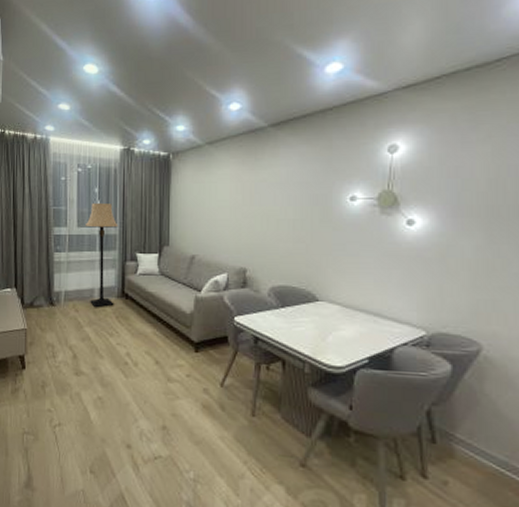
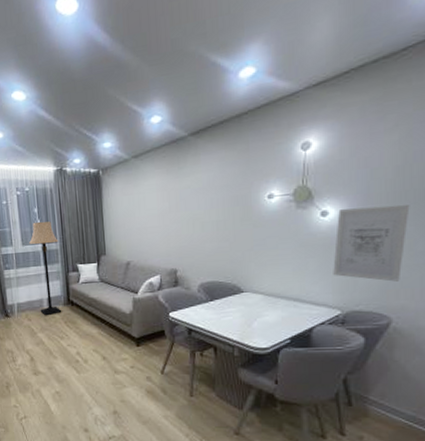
wall art: none [418,220,503,304] -> present [333,204,410,282]

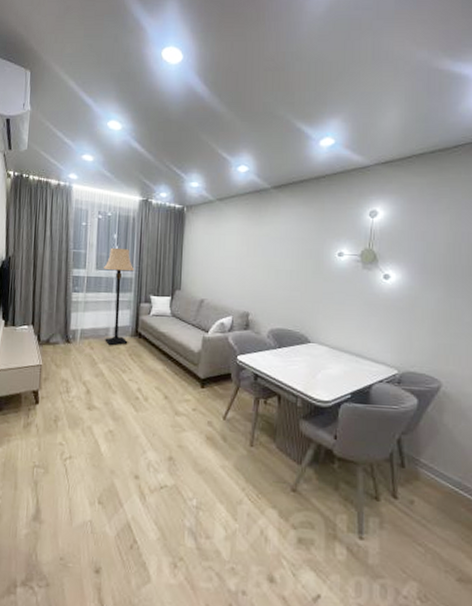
wall art: present [333,204,410,282] -> none [392,275,458,348]

